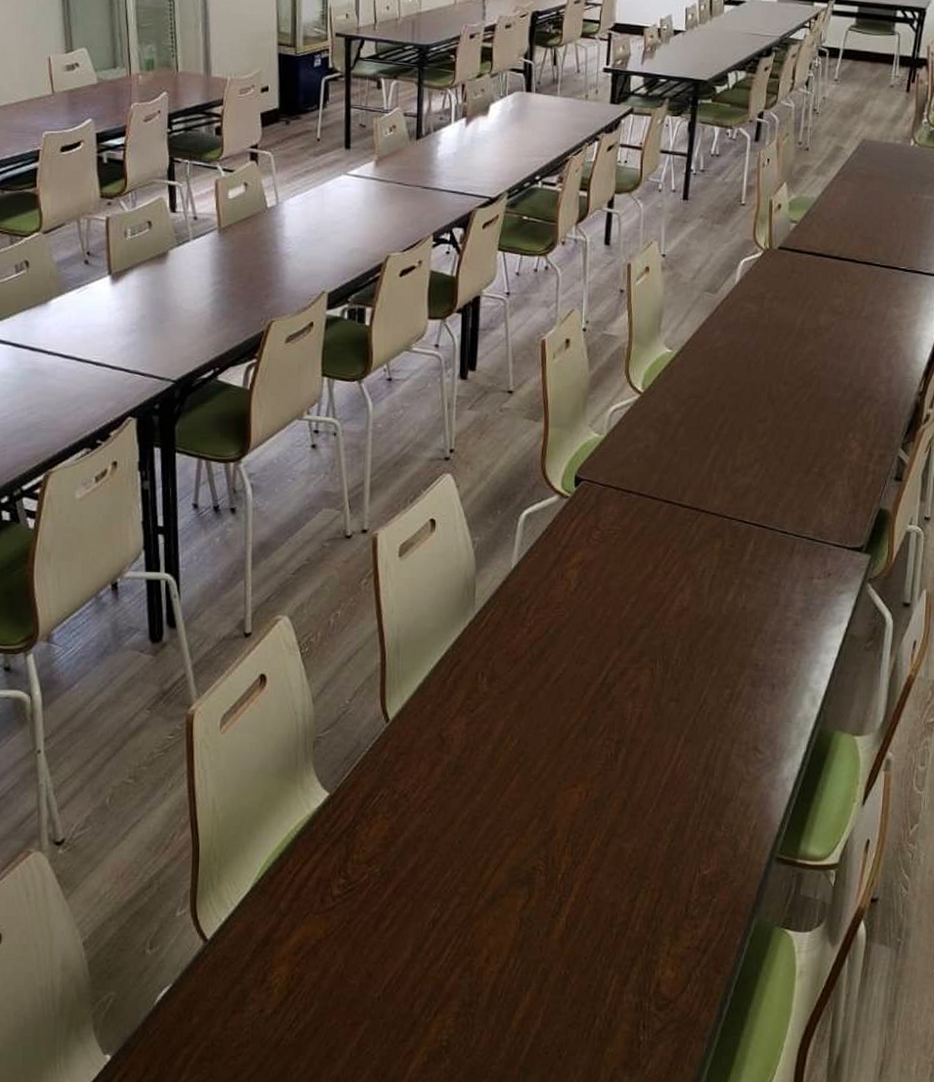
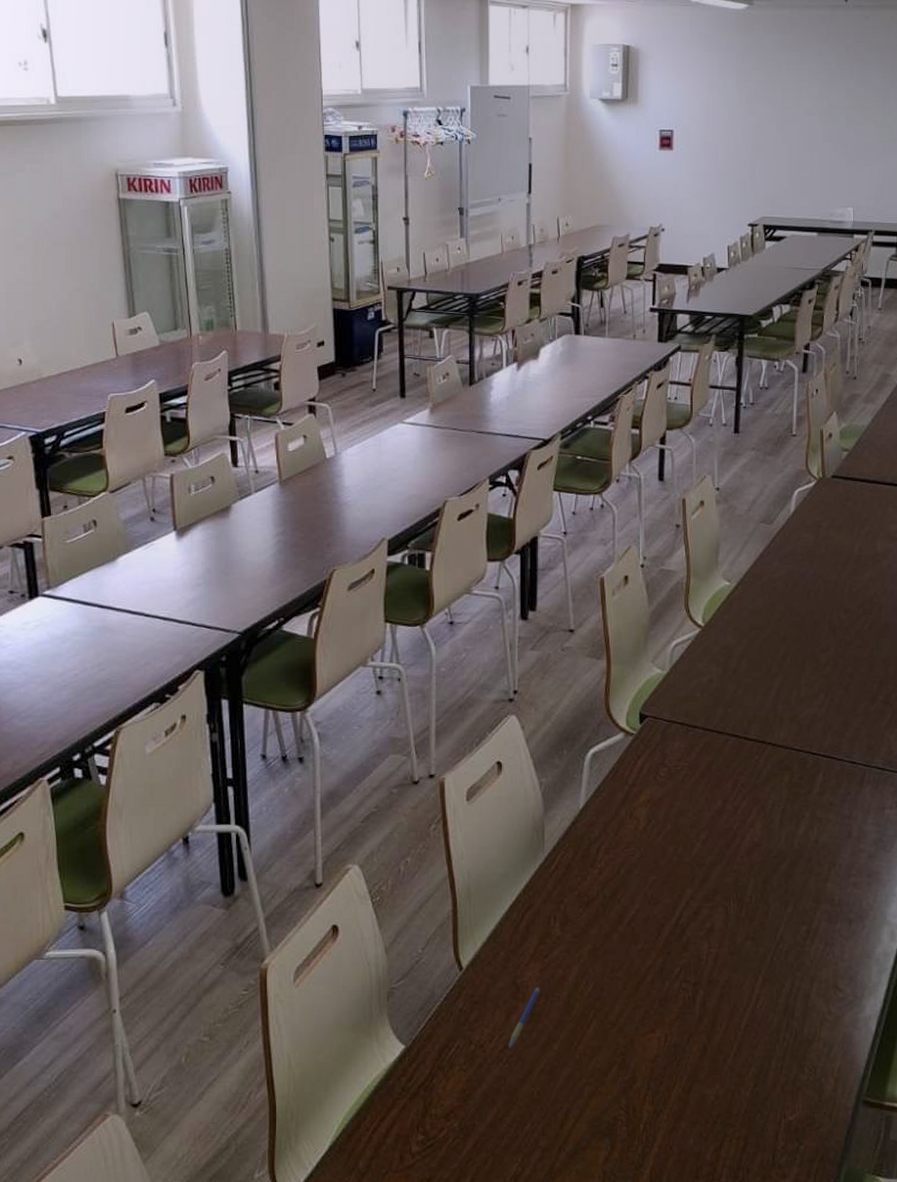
pen: none [432,741,466,799] -> present [508,987,541,1049]

